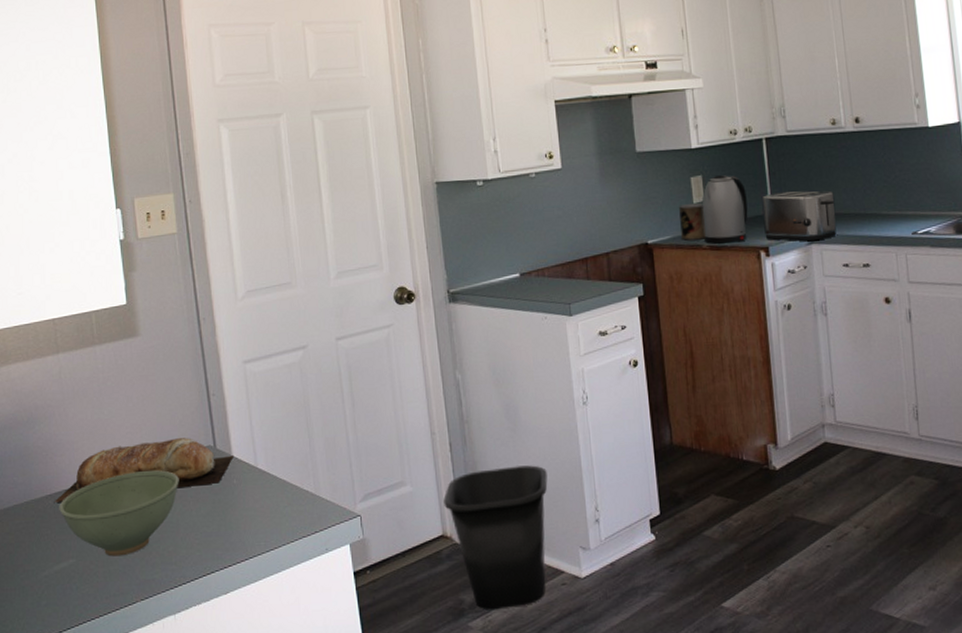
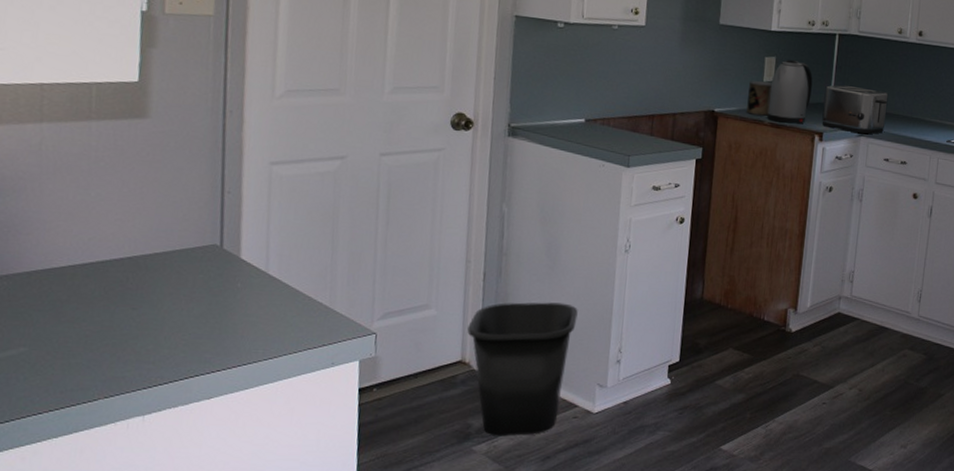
bread loaf: present [54,437,235,502] -> none [9,232,243,285]
bowl: present [59,470,179,557] -> none [15,262,173,350]

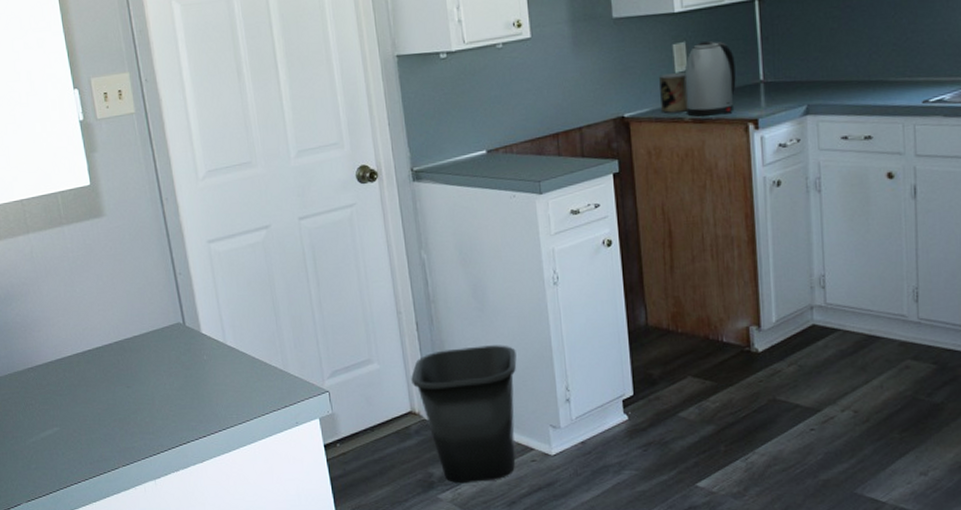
toaster: present [822,84,889,135] -> none [752,56,837,113]

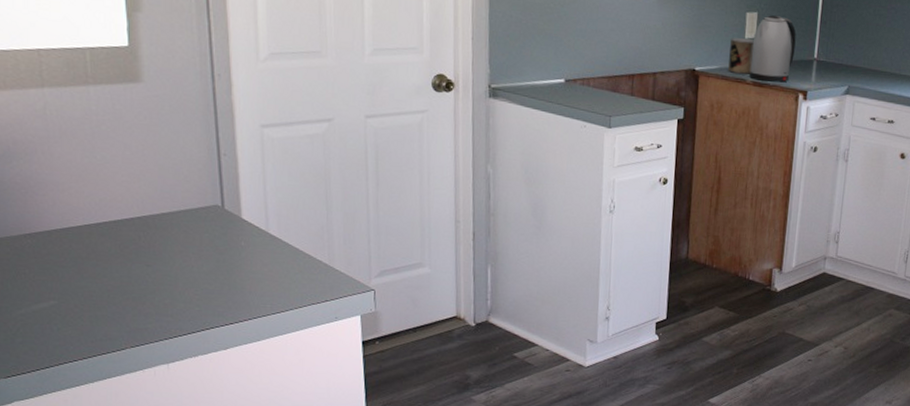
waste bin: present [411,345,517,483] -> none [461,261,566,387]

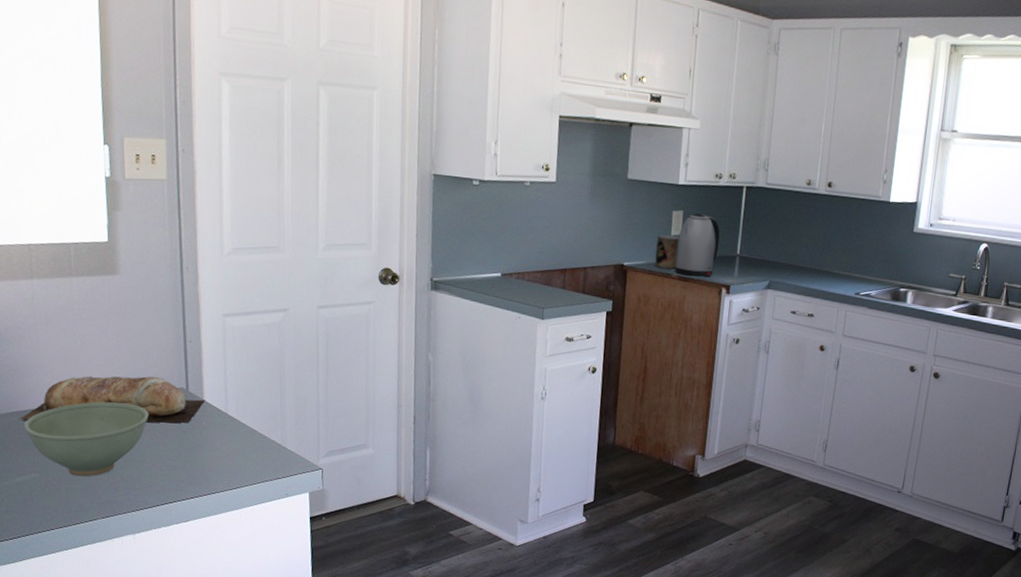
bread loaf: none [33,193,244,244] -> present [19,376,206,423]
bowl: none [39,221,181,303] -> present [24,402,149,477]

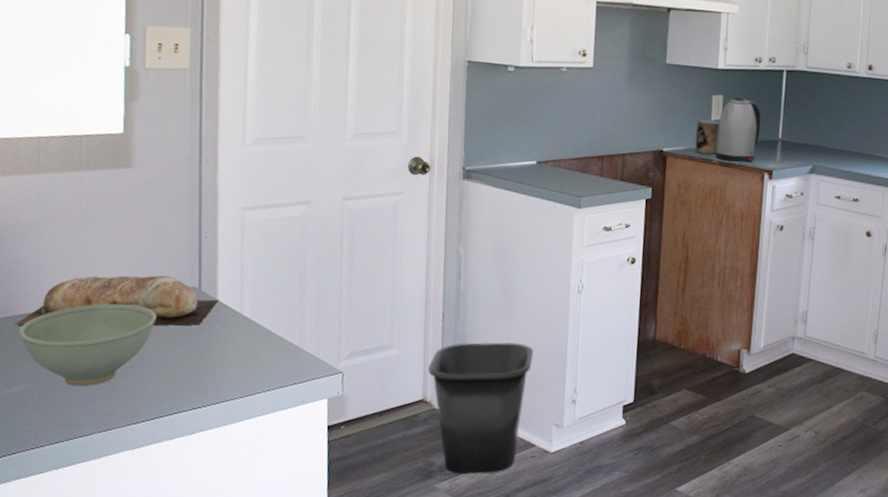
waste bin: none [401,444,500,563] -> present [428,342,534,474]

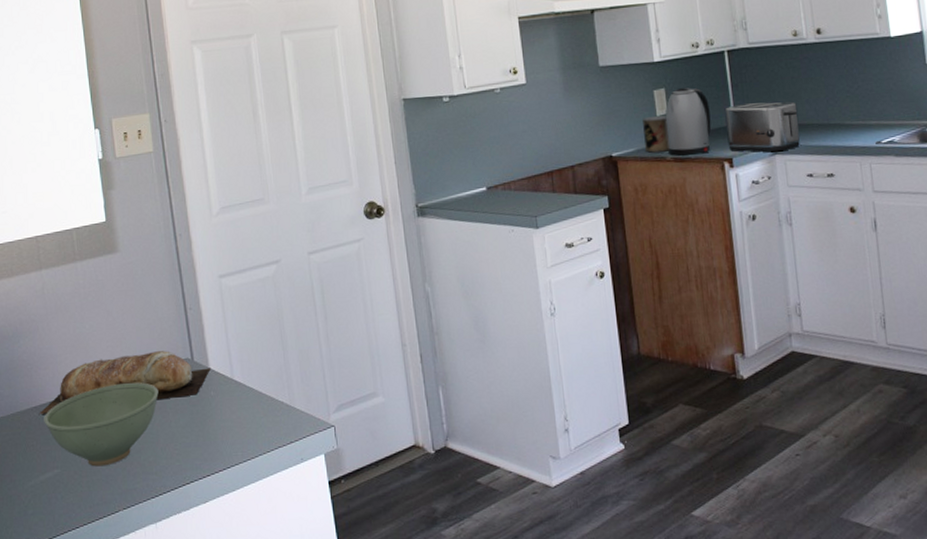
waste bin: present [428,342,534,474] -> none [415,375,518,518]
toaster: none [771,121,839,172] -> present [724,101,801,153]

